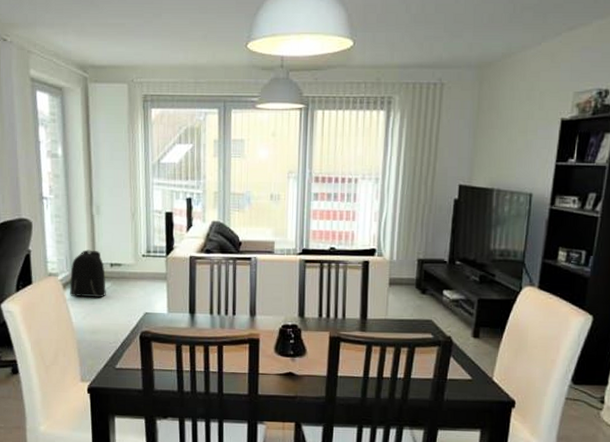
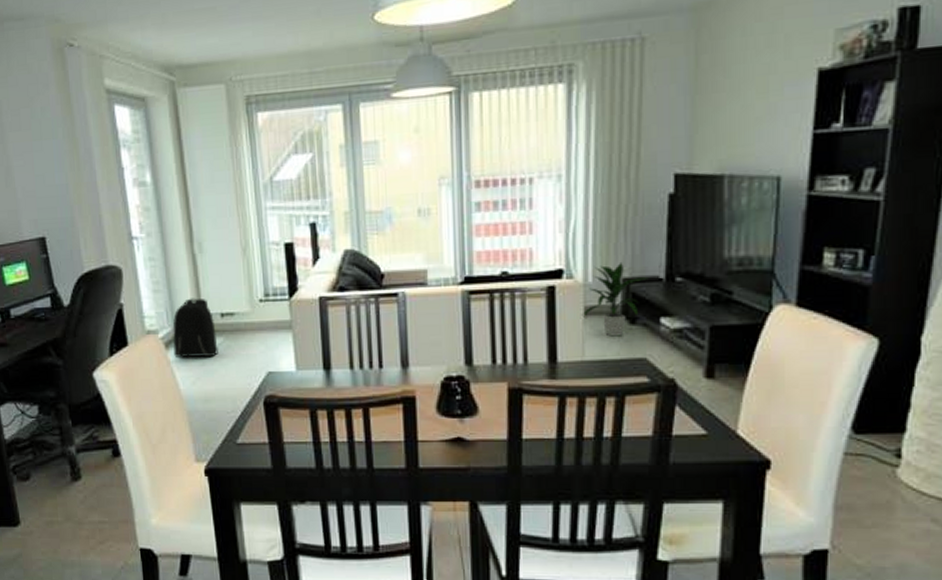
indoor plant: none [387,246,437,302] -> present [581,261,649,337]

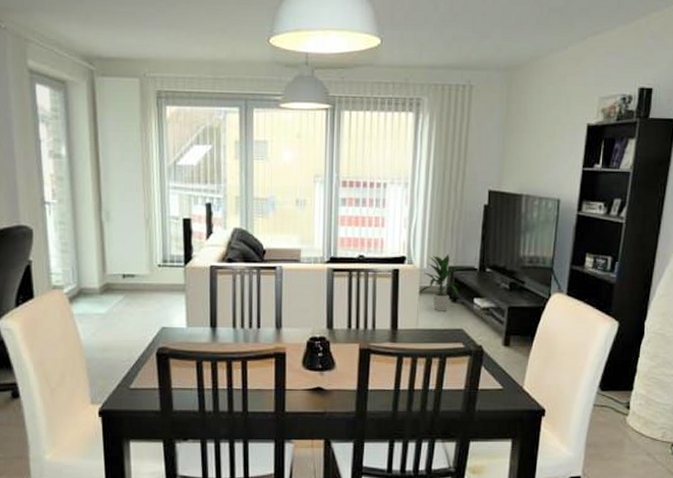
backpack: present [173,298,218,357] -> none [77,259,118,311]

